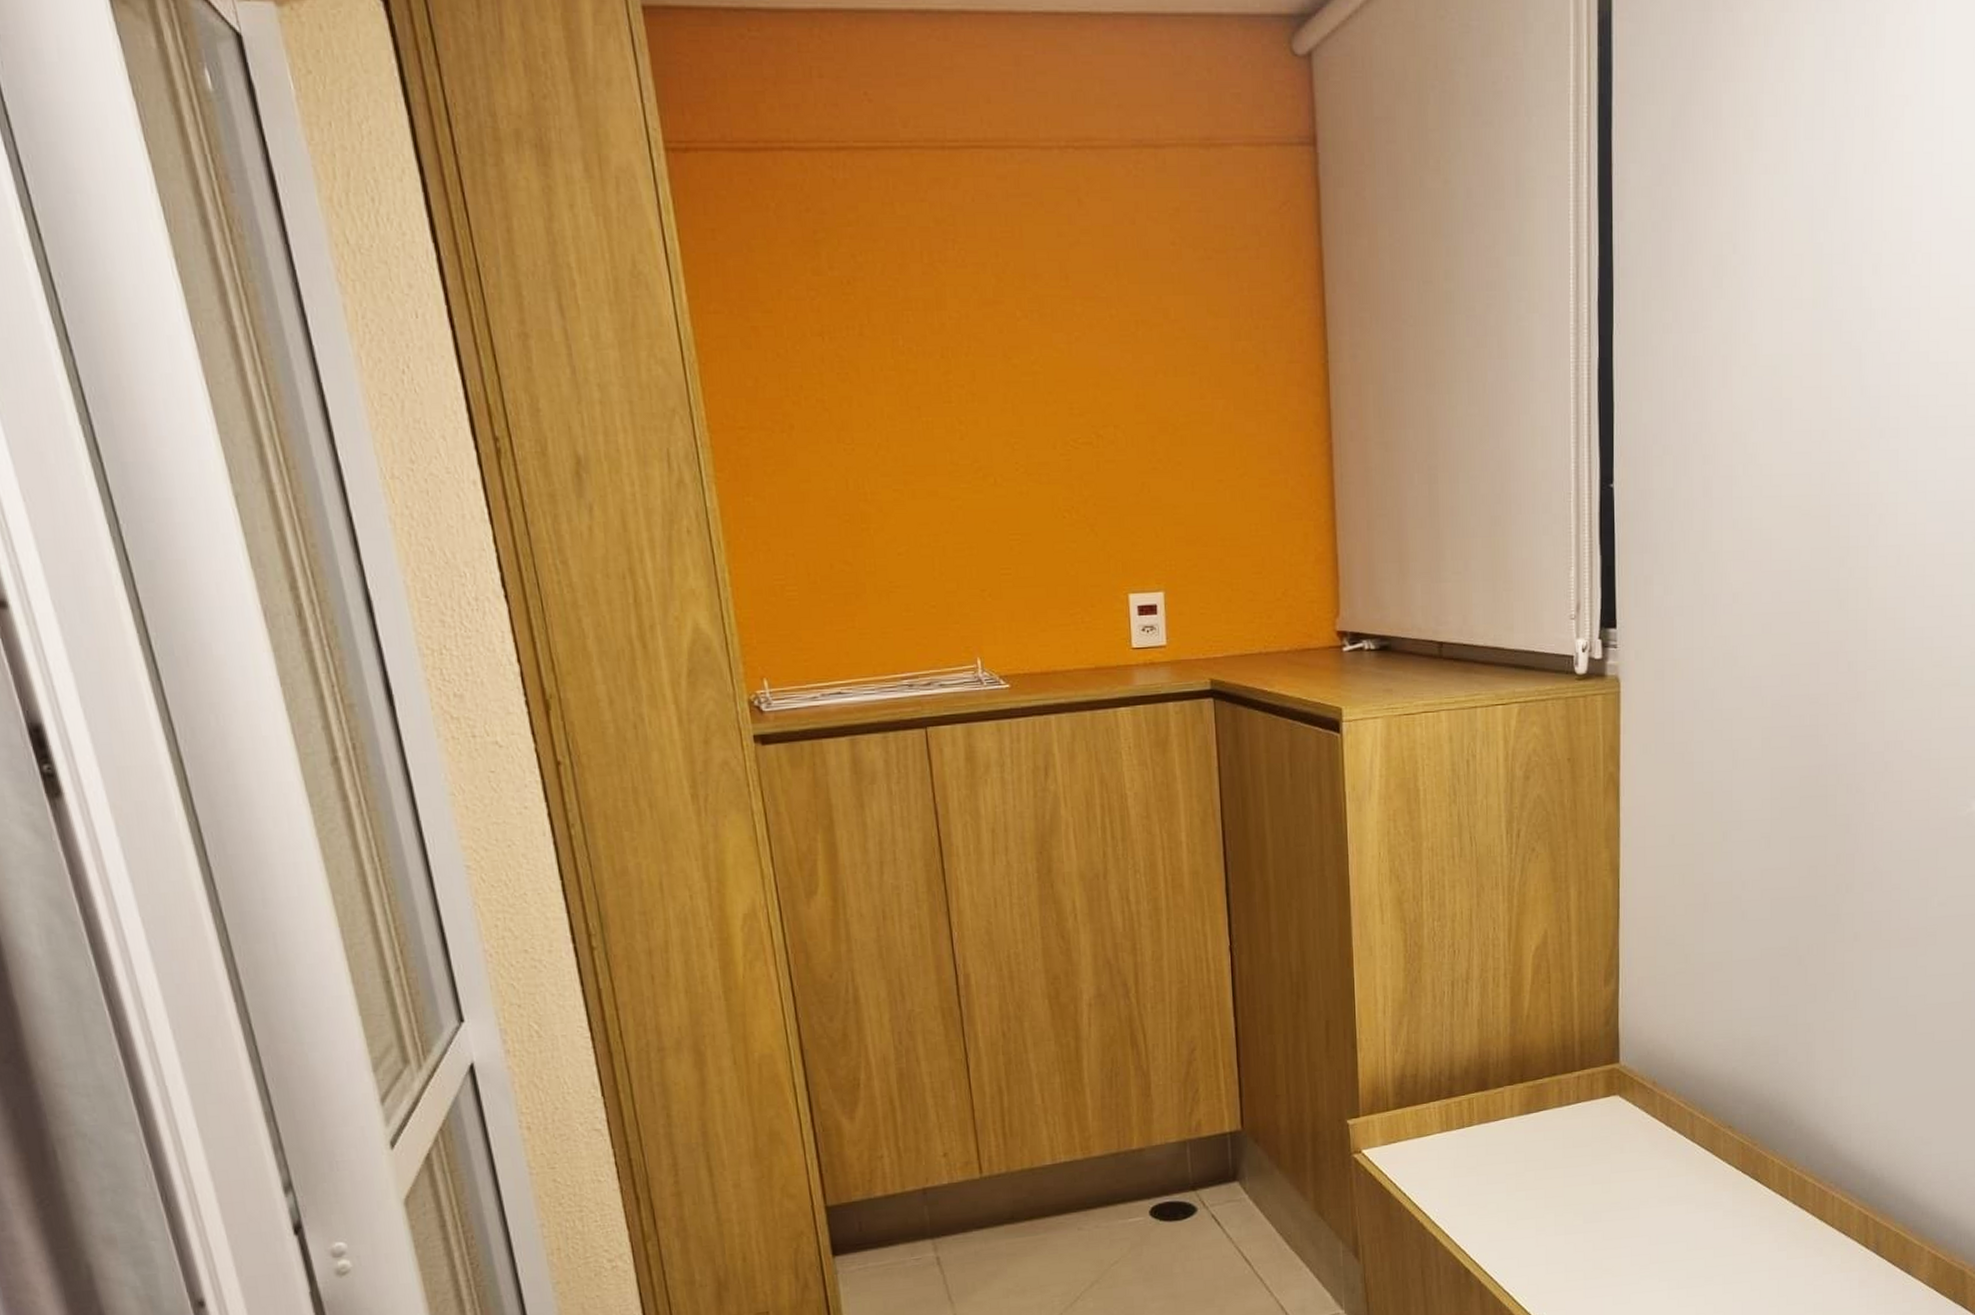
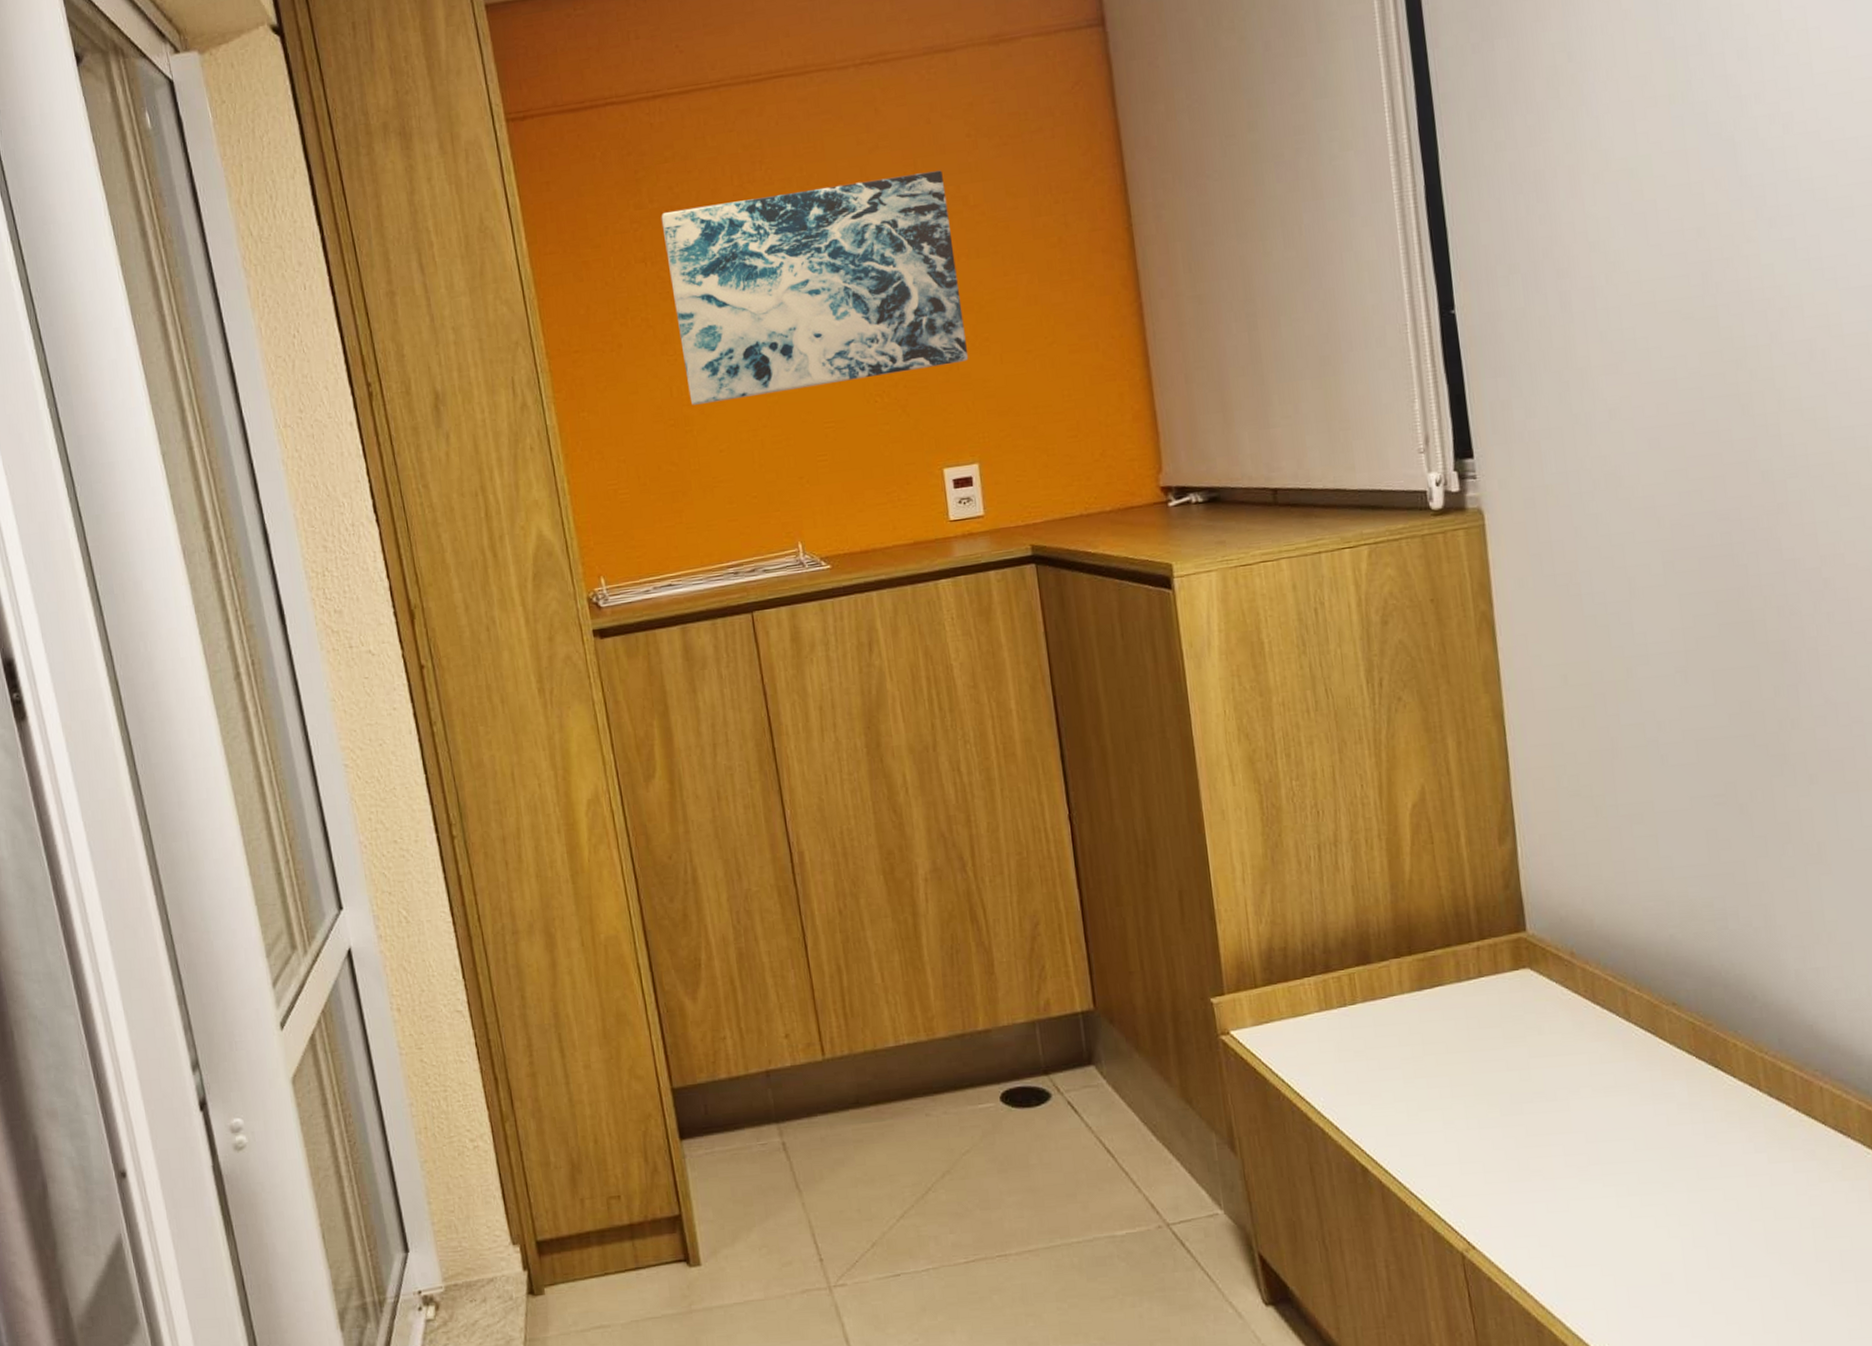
wall art: none [841,277,1159,501] -> present [661,170,968,405]

